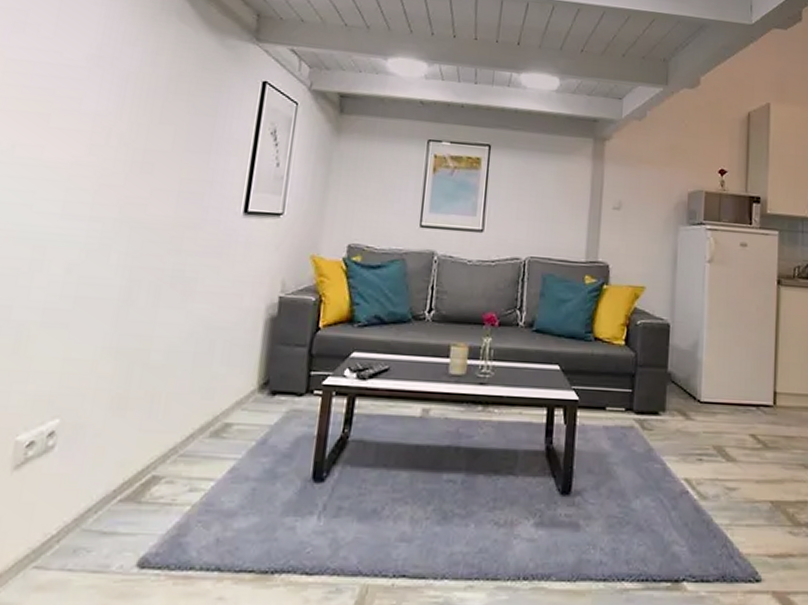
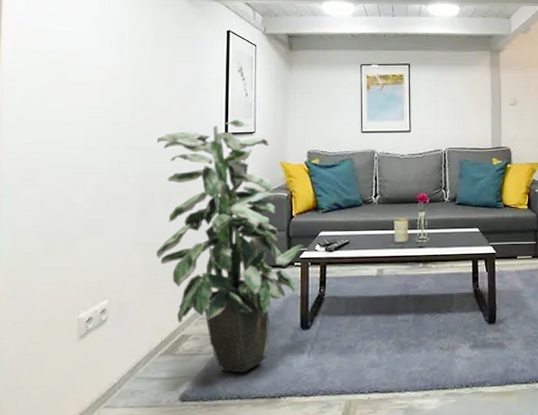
indoor plant: none [133,194,329,535] -> present [156,119,303,373]

